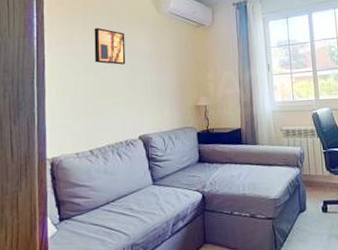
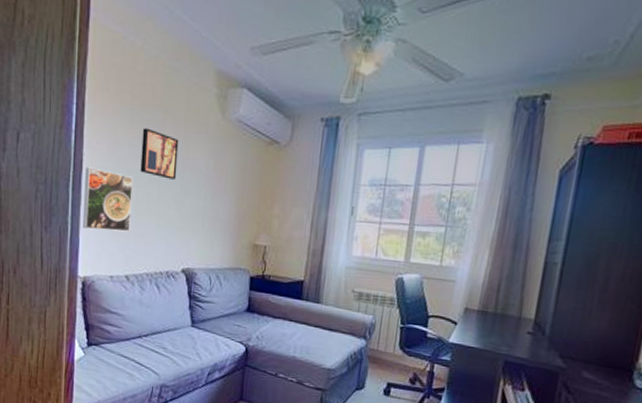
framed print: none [47,64,91,117] -> present [82,167,133,232]

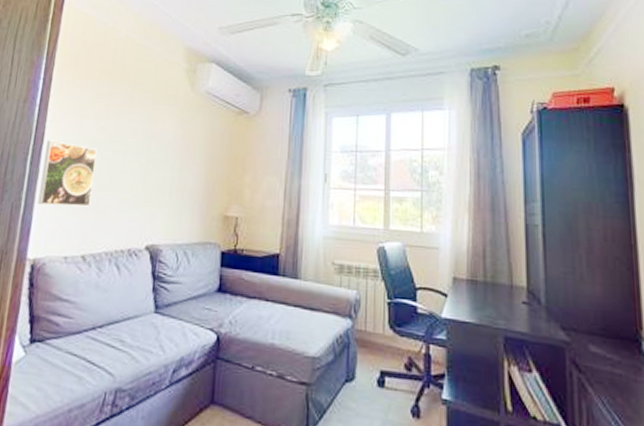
wall art: present [140,128,179,180] -> none [105,100,147,151]

